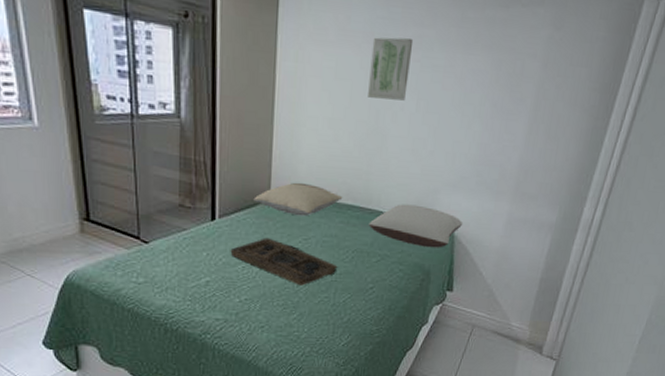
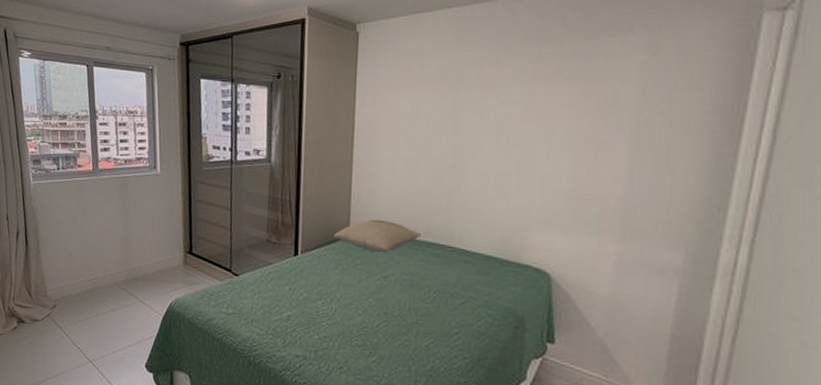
decorative tray: present [230,237,338,286] -> none [310,274,419,326]
wall art: present [368,37,414,101] -> none [444,77,489,137]
pillow: present [368,204,463,248] -> none [450,242,561,292]

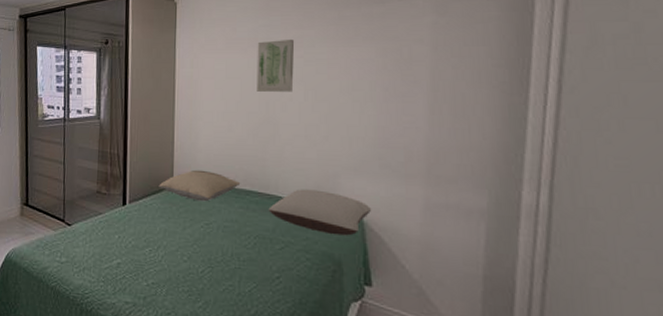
wall art: none [444,77,489,137] -> present [257,39,295,92]
pillow: none [450,242,561,292] -> present [268,189,372,236]

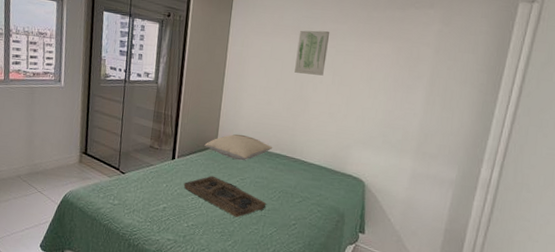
decorative tray: none [138,222,241,272] -> present [183,175,267,218]
pillow: present [268,189,372,236] -> none [293,155,373,195]

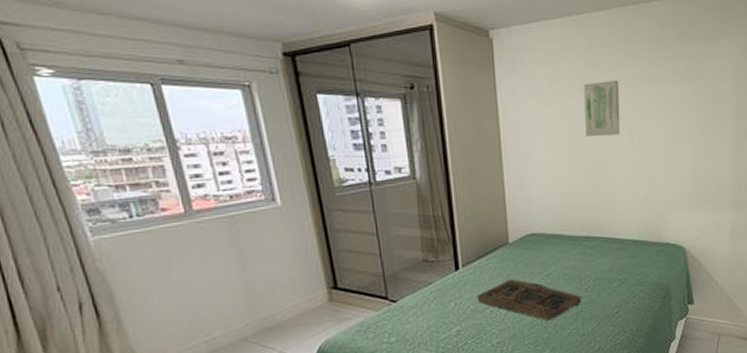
pillow: present [204,134,273,161] -> none [493,222,577,254]

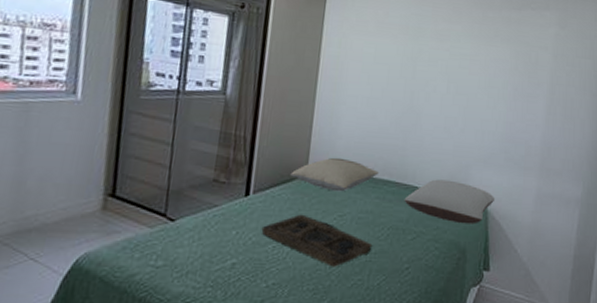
pillow: none [493,222,577,254] -> present [290,157,380,192]
wall art: present [583,79,621,136] -> none [403,29,443,83]
pillow: none [604,227,692,266] -> present [404,179,496,224]

